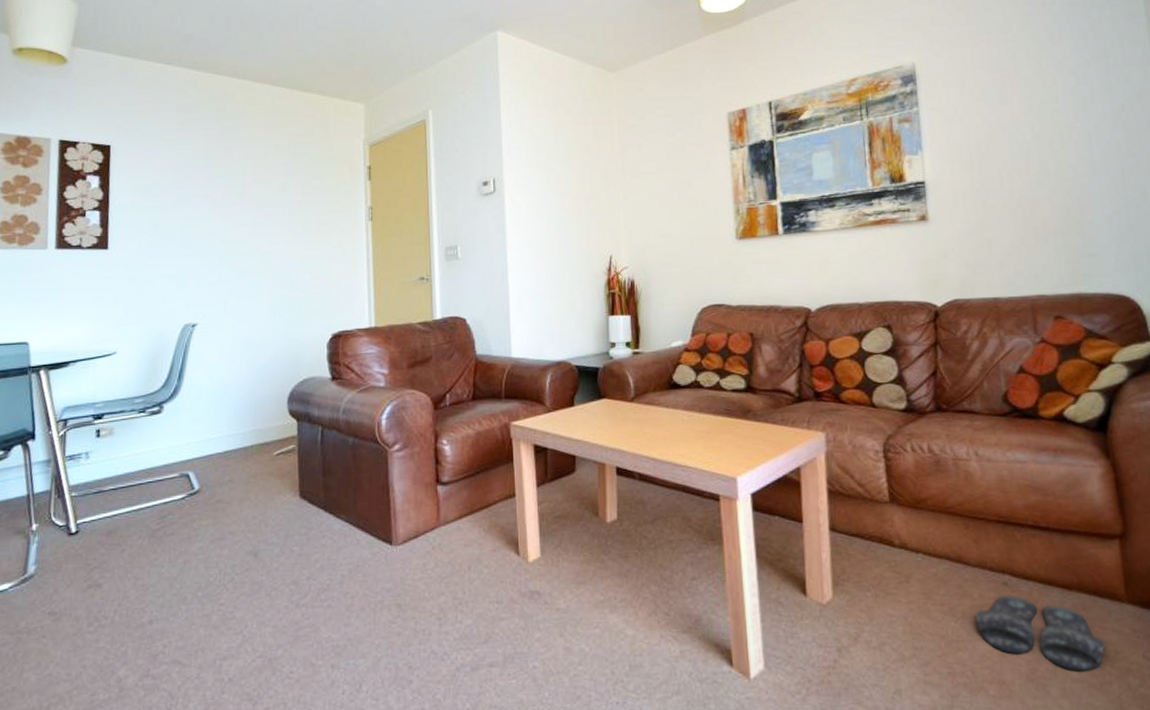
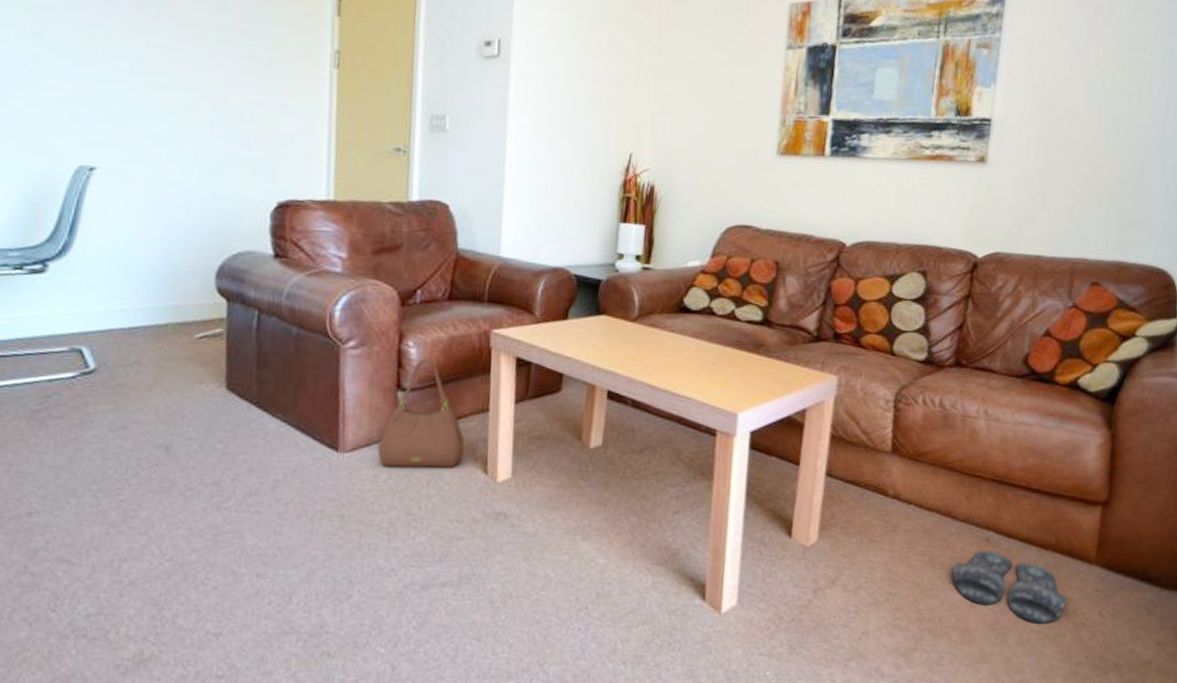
handbag: none [424,453,498,556] -> present [377,358,466,468]

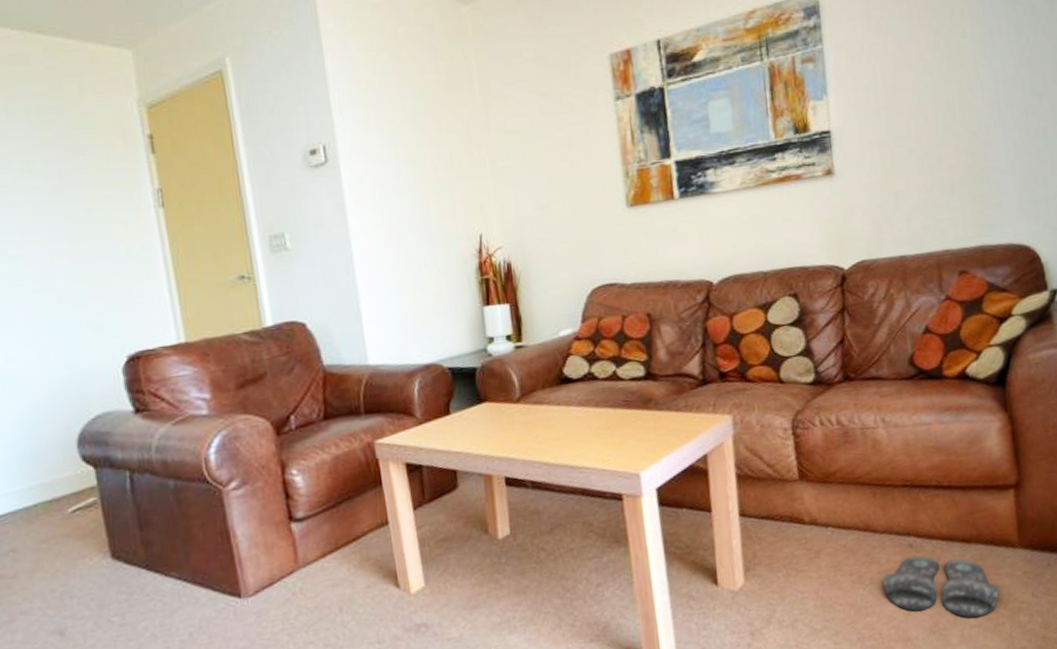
handbag: present [377,358,466,468] -> none [281,483,372,604]

